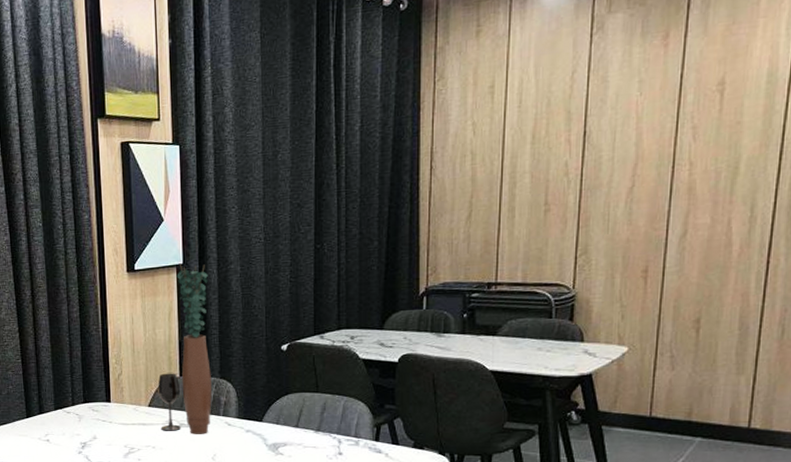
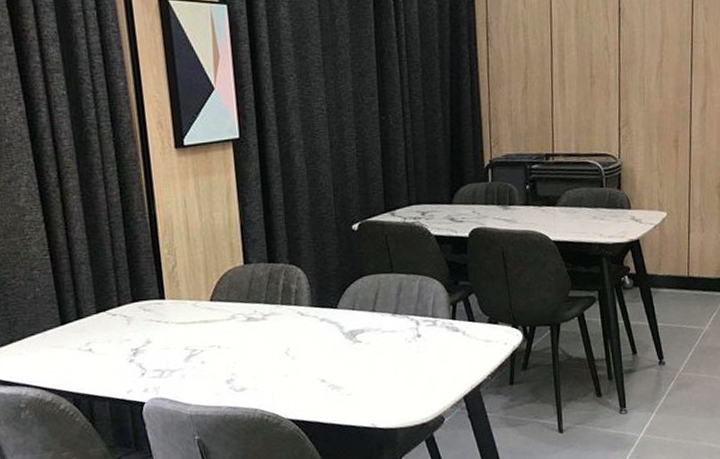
wine glass: present [158,373,181,431] -> none [219,261,249,328]
vase: present [176,263,212,434] -> none [233,137,282,328]

